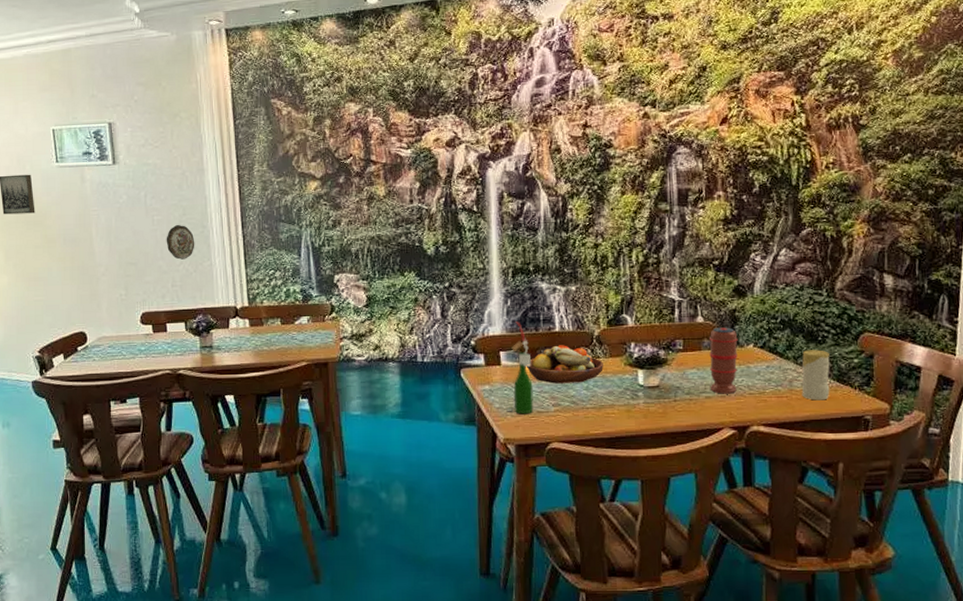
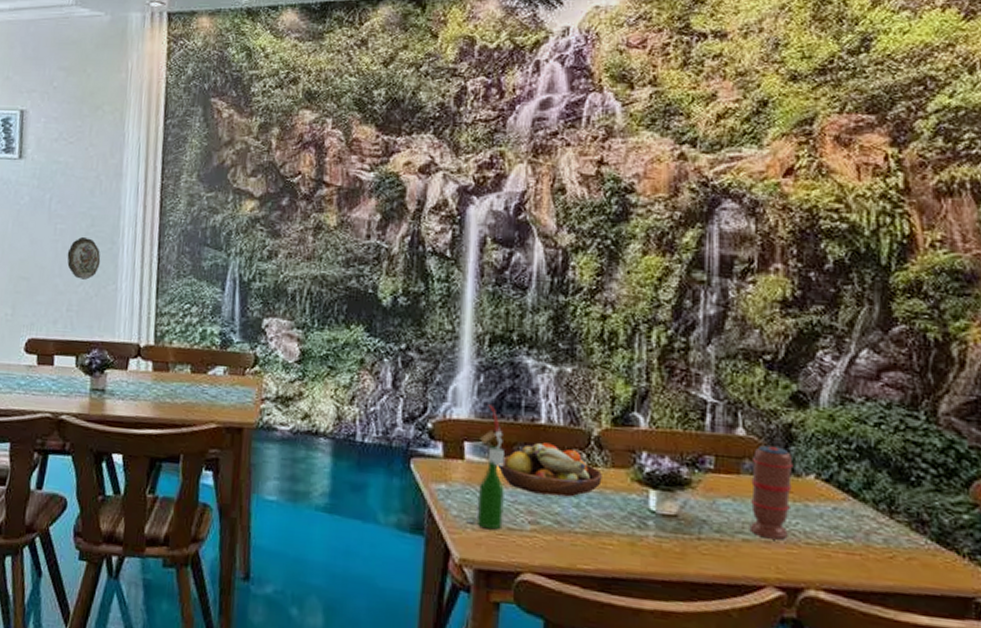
candle: present [801,350,830,401] -> none [883,492,927,567]

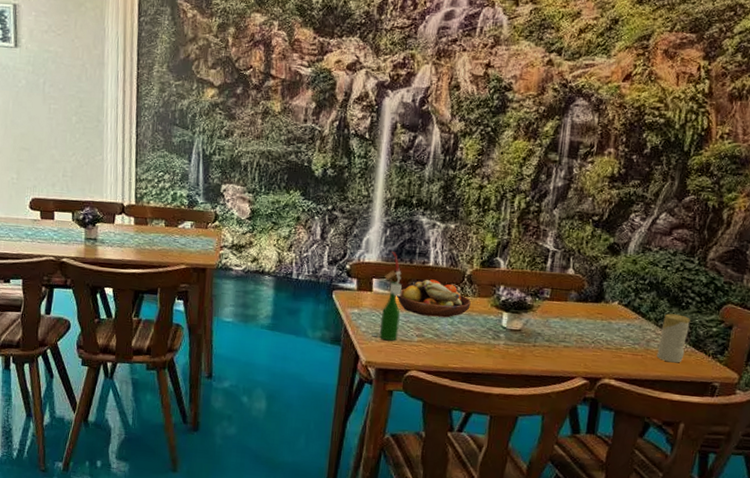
decorative plate: present [67,236,101,280] -> none [60,115,89,151]
spice grinder: present [749,445,793,540] -> none [569,281,605,346]
candle: none [883,492,927,567] -> present [656,313,690,363]

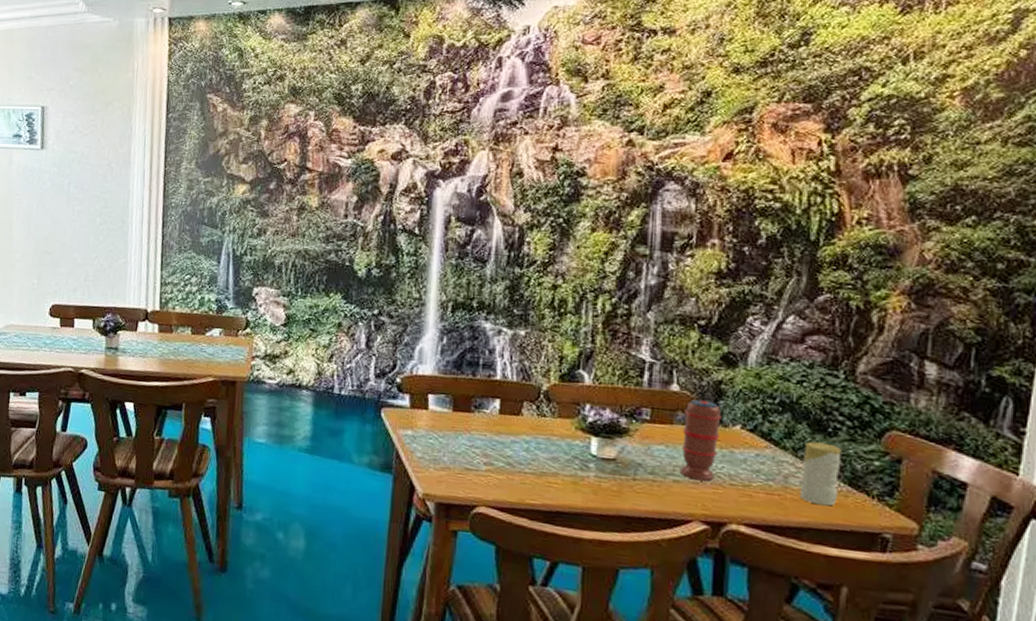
wine bottle: present [372,251,402,341] -> none [429,363,464,470]
fruit bowl: present [397,279,471,318] -> none [458,395,550,443]
spice grinder: none [569,281,605,346] -> present [680,399,722,482]

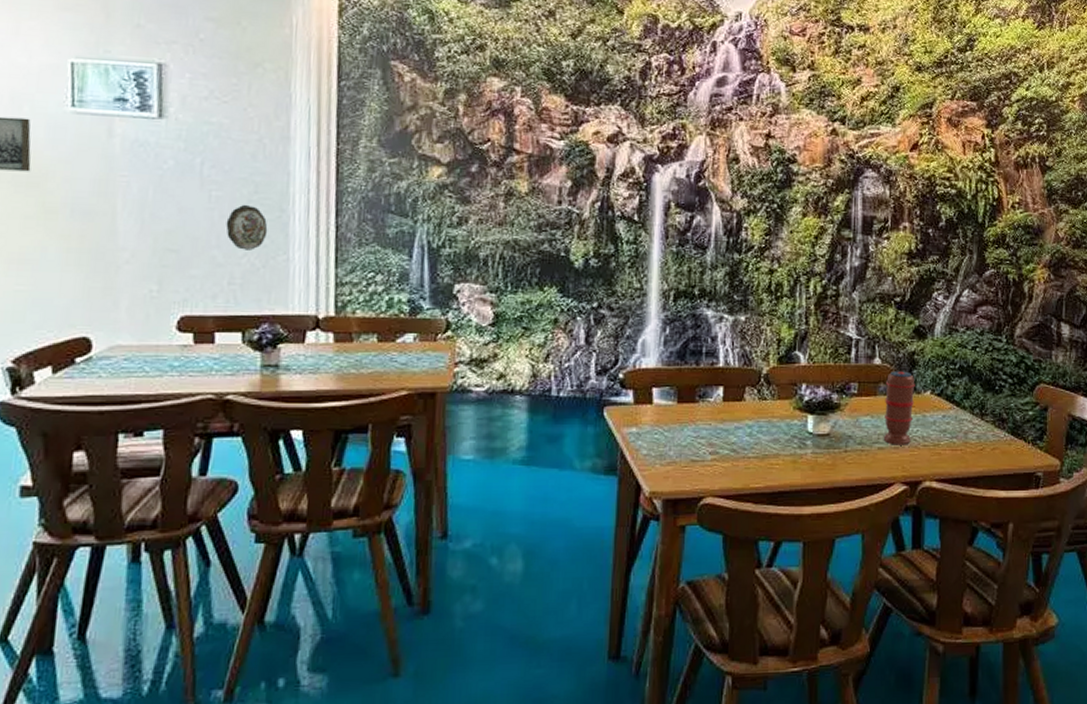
decorative plate: none [84,216,113,254] -> present [226,204,268,250]
candle: present [799,441,841,507] -> none [976,400,1006,455]

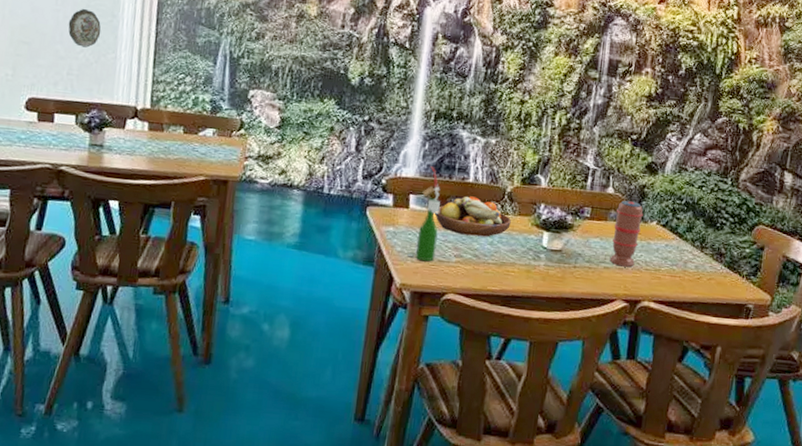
wine bottle: none [655,353,688,463] -> present [407,166,440,262]
fruit bowl: none [683,383,770,428] -> present [435,196,511,237]

